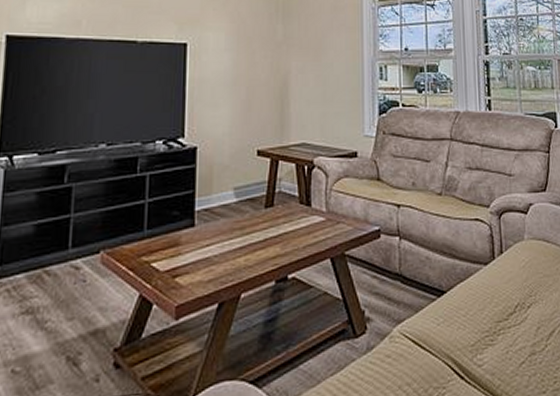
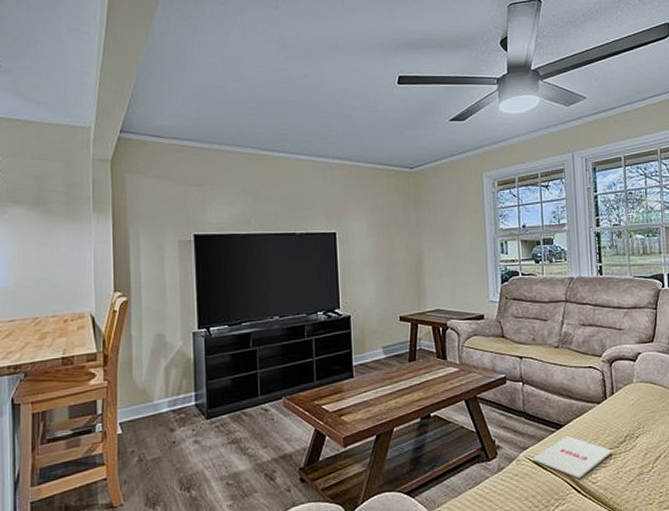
magazine: none [408,305,501,360] -> present [532,436,612,479]

